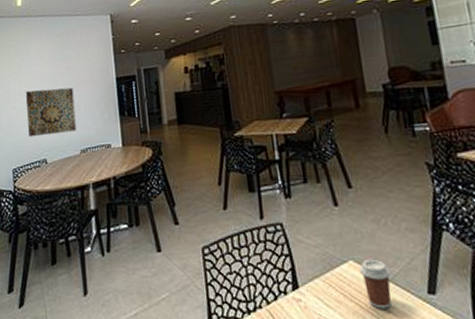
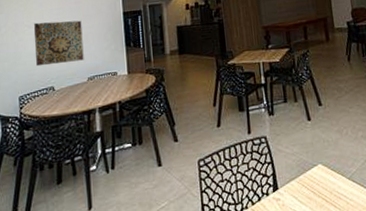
coffee cup: present [359,259,392,309] -> none [326,162,350,201]

